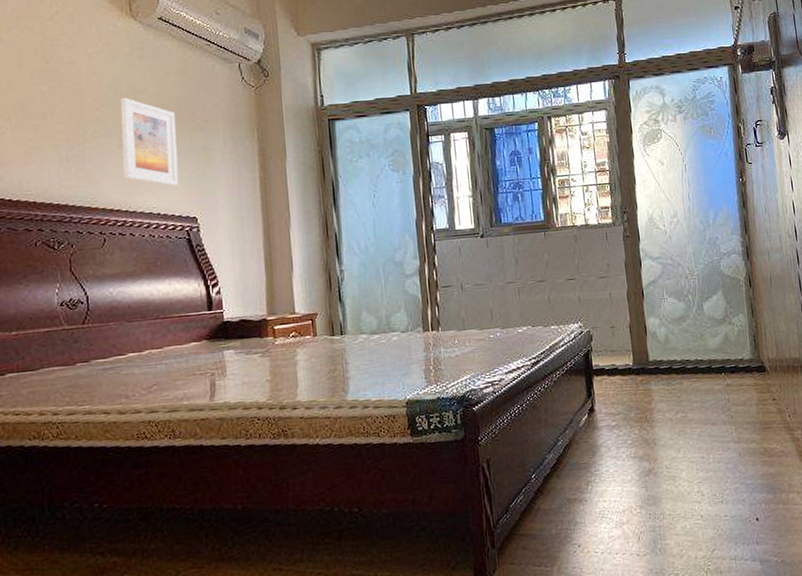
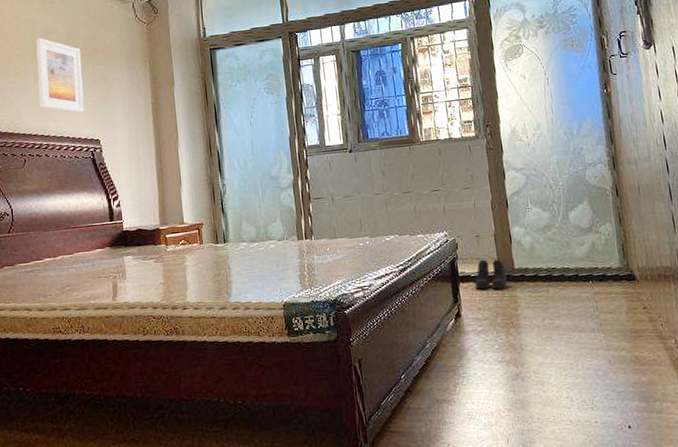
boots: none [609,351,642,383] -> present [474,259,507,290]

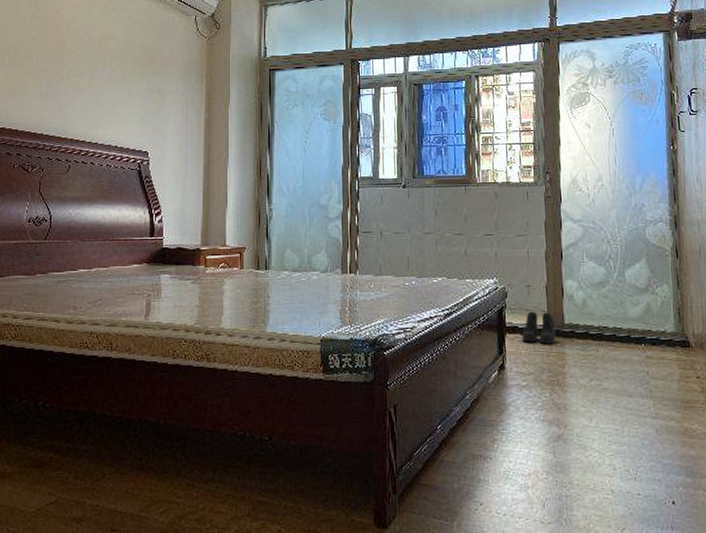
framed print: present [36,38,84,113] -> none [90,43,138,122]

